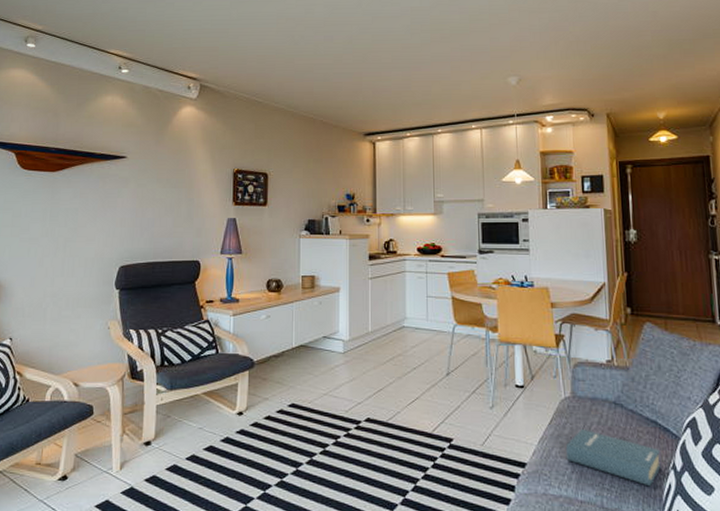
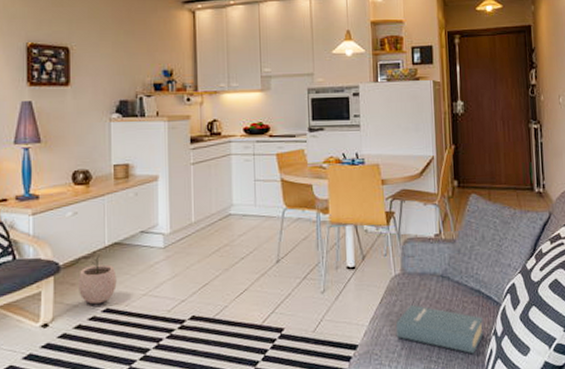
plant pot: none [268,354,302,399] -> present [77,254,117,305]

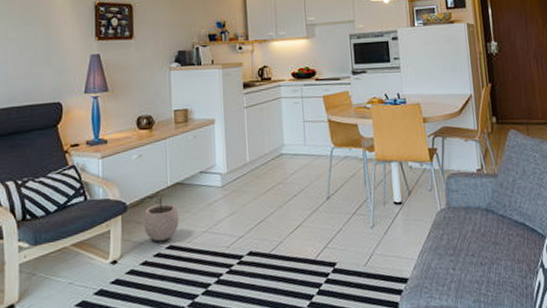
hardback book: present [395,304,483,354] -> none [444,238,531,287]

